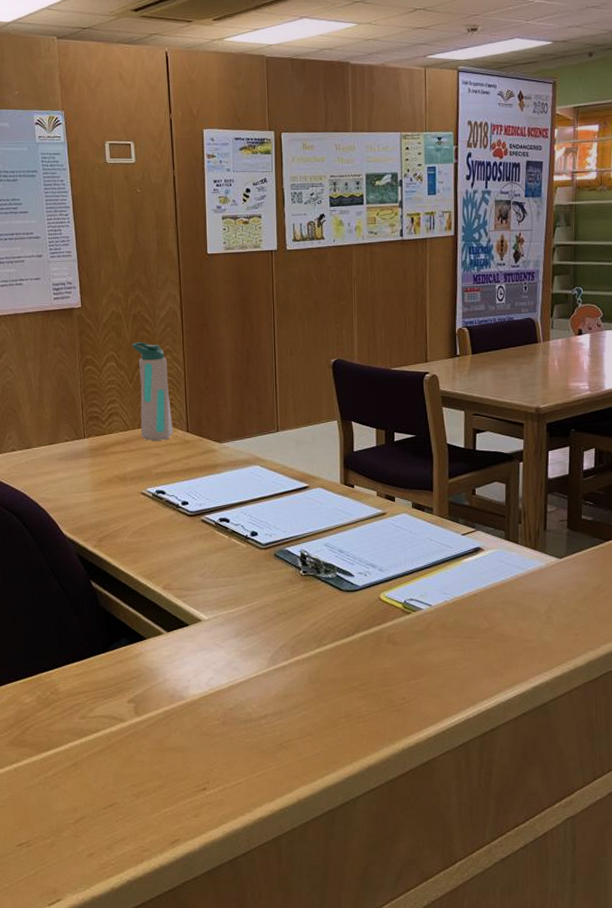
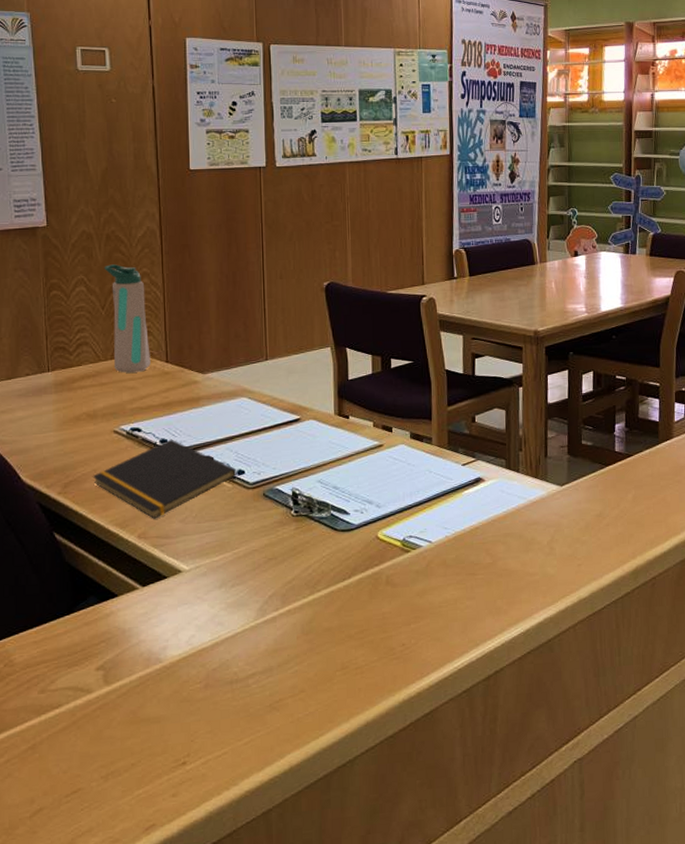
notepad: none [123,501,251,573] -> present [92,439,237,519]

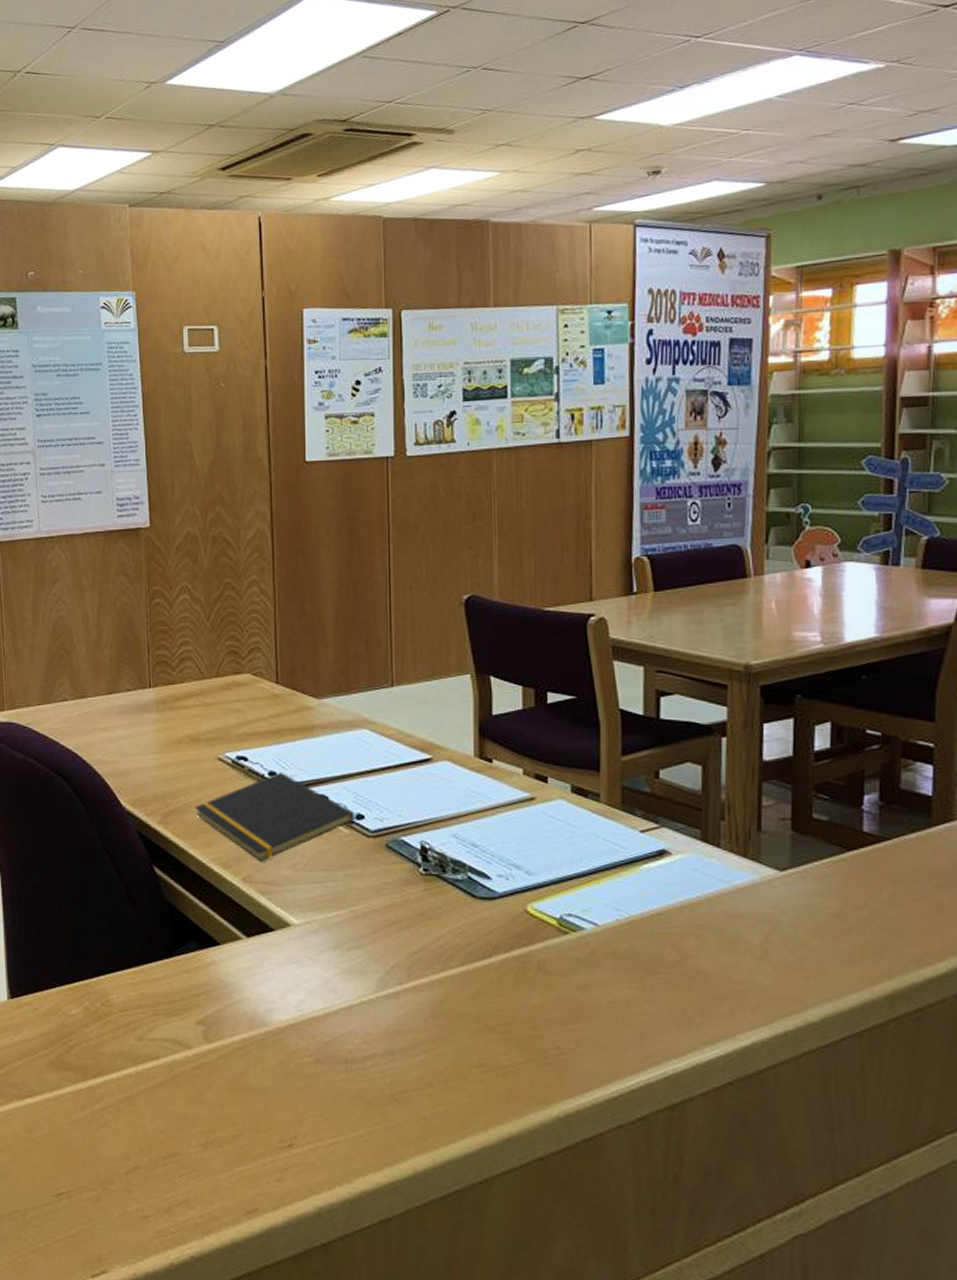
water bottle: present [104,264,151,373] -> none [209,570,259,693]

